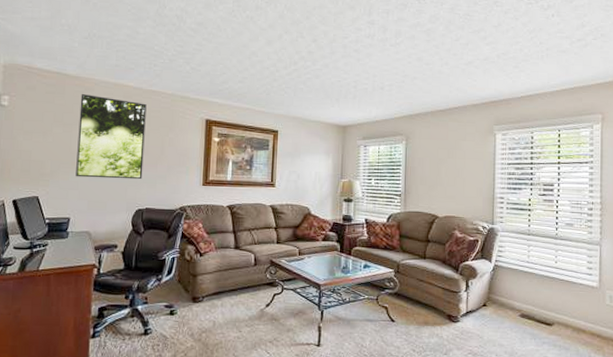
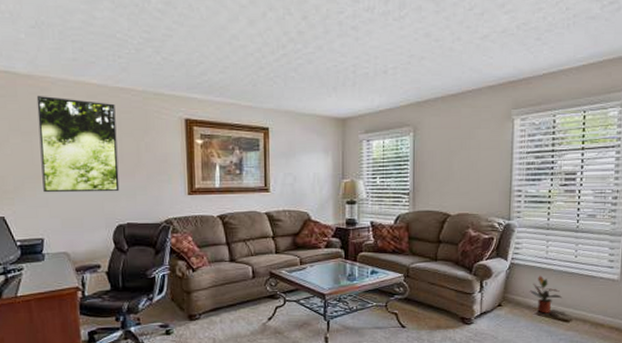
potted plant: none [512,278,545,316] -> present [529,275,563,313]

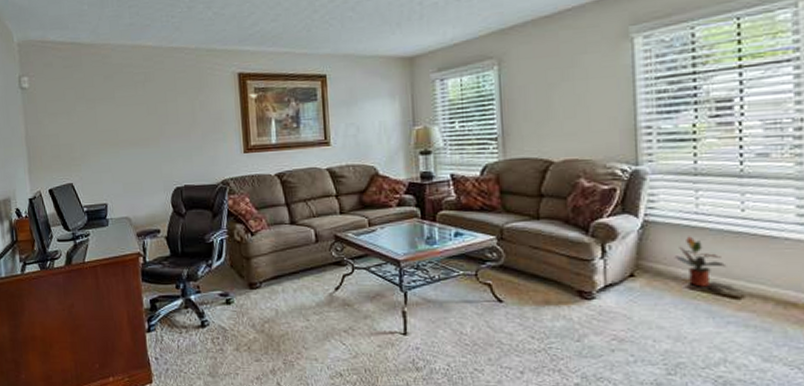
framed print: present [36,95,120,193] -> none [98,62,176,158]

